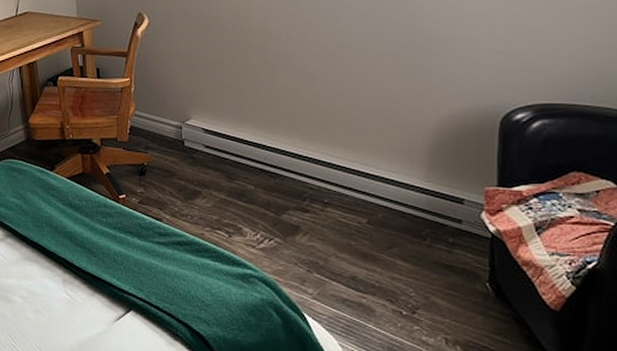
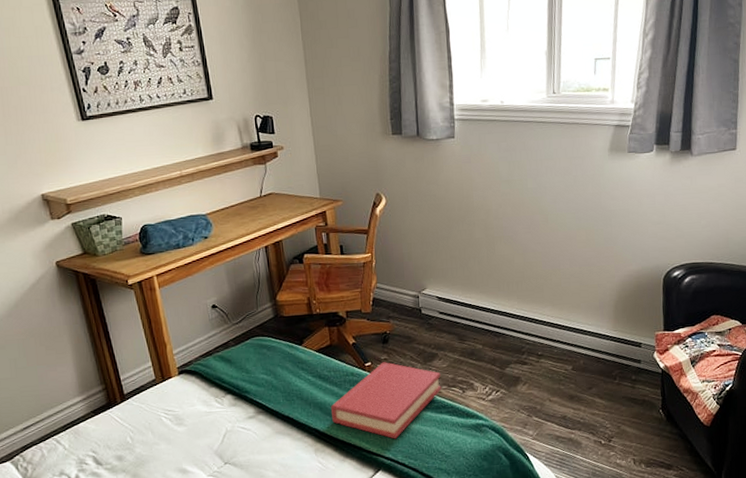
hardback book: none [80,196,204,279] -> present [330,362,442,439]

